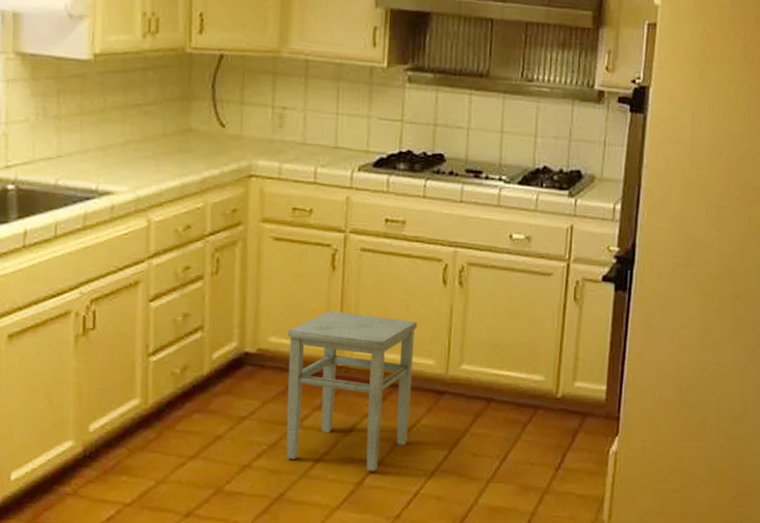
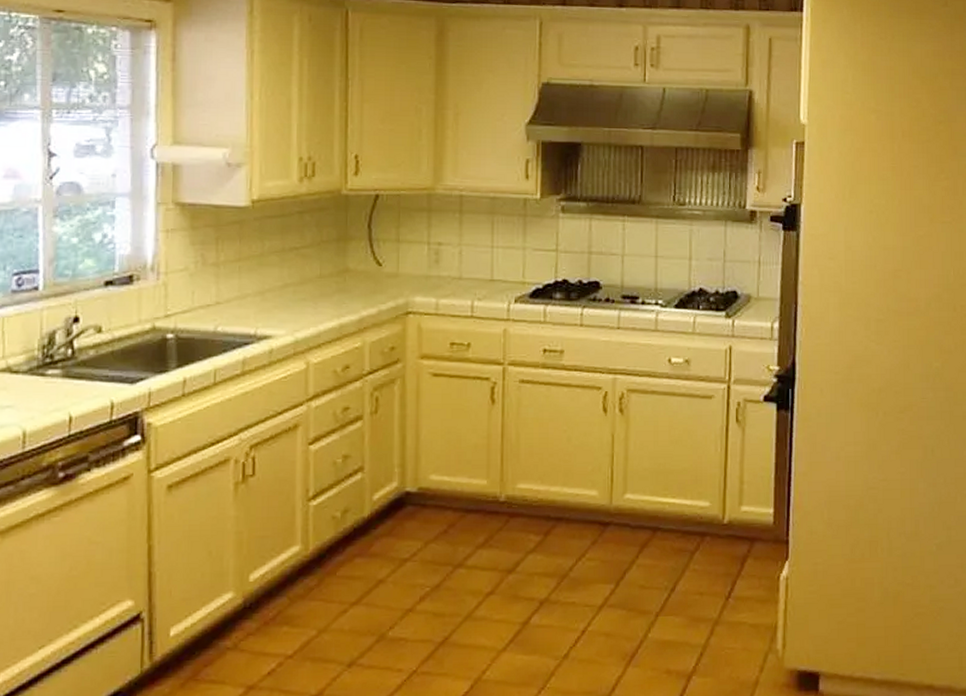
stool: present [286,310,417,471] -> none [448,445,579,609]

